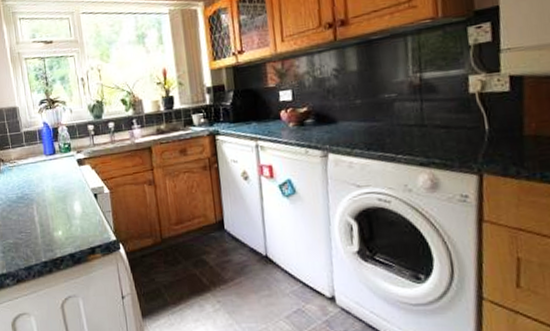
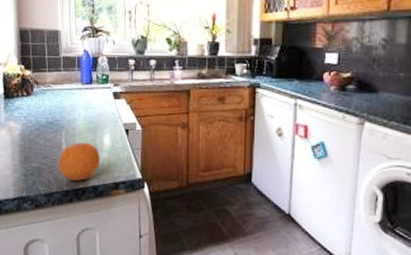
fruit: none [33,212,74,251] -> present [58,142,100,181]

